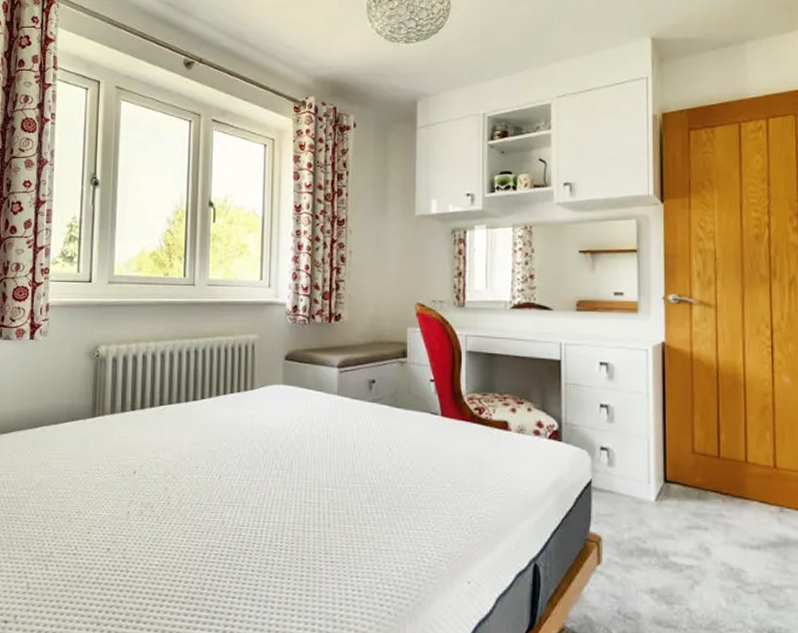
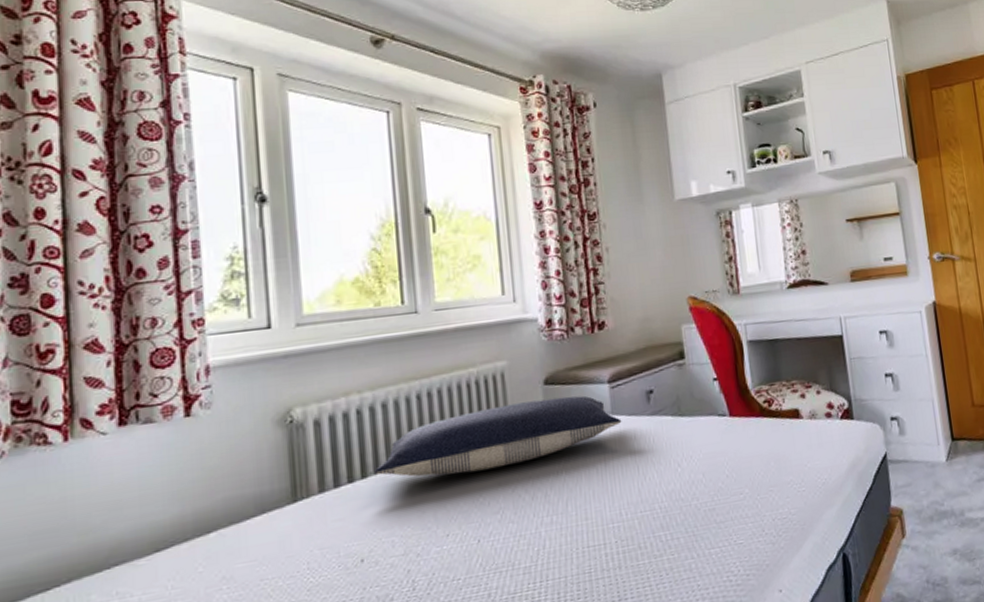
pillow: none [149,371,345,422] -> present [373,396,622,477]

